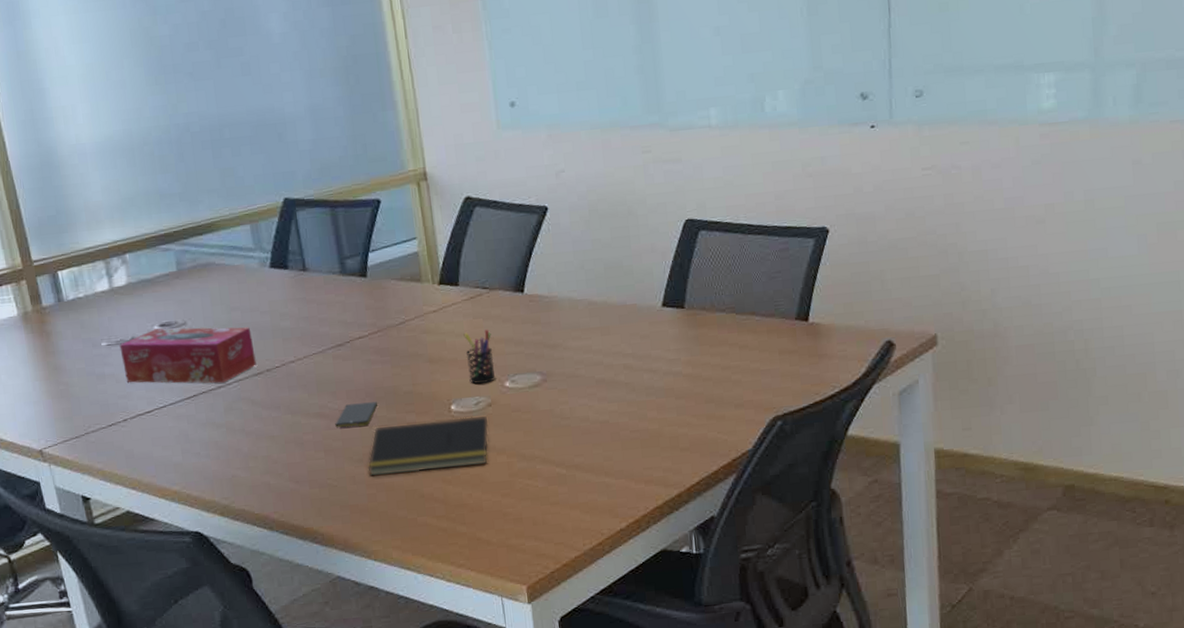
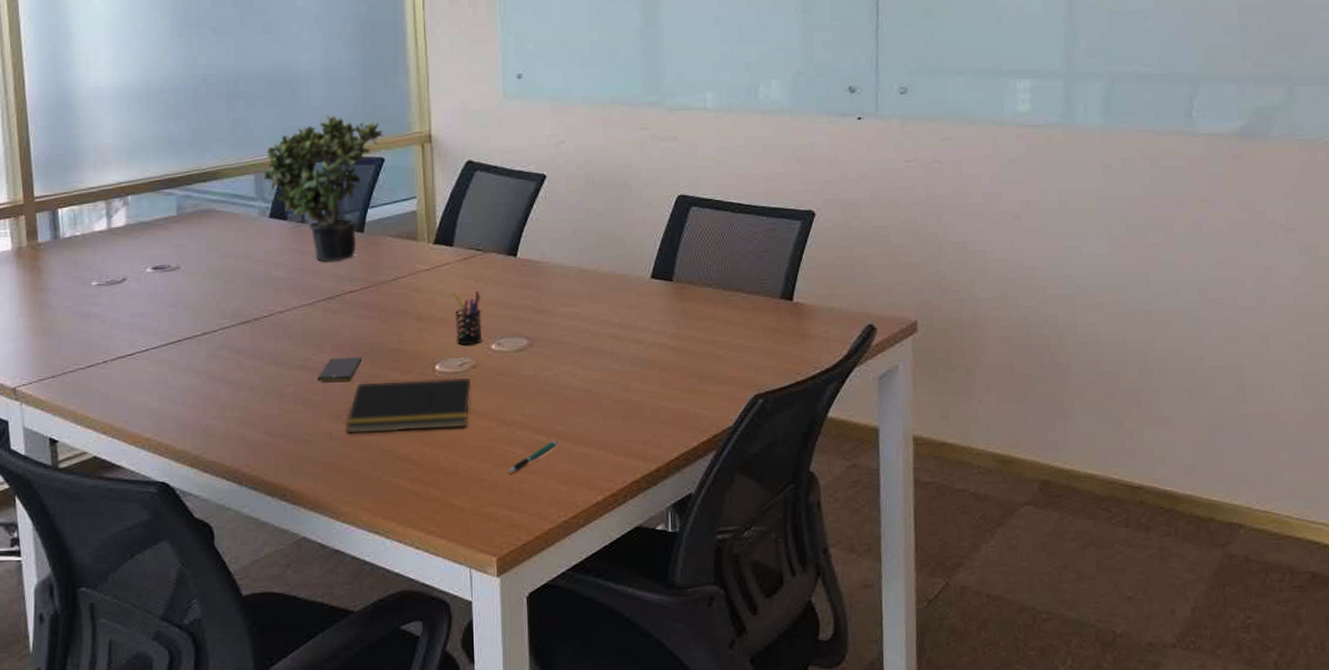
tissue box: present [119,327,256,383] -> none [109,271,245,329]
potted plant: none [259,158,377,309] -> present [263,115,383,262]
pen: none [531,472,579,506] -> present [507,440,559,473]

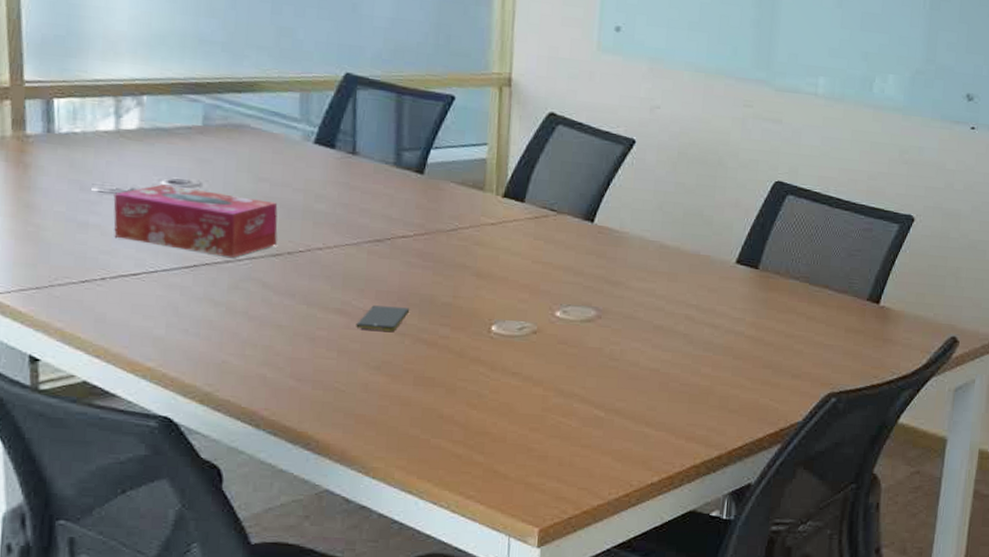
tissue box: none [109,271,245,329] -> present [113,184,278,258]
potted plant: present [263,115,383,262] -> none [311,38,456,202]
notepad: present [345,378,472,434] -> none [384,336,530,393]
pen holder: present [454,291,483,346] -> none [517,252,551,309]
pen: present [507,440,559,473] -> none [560,417,618,445]

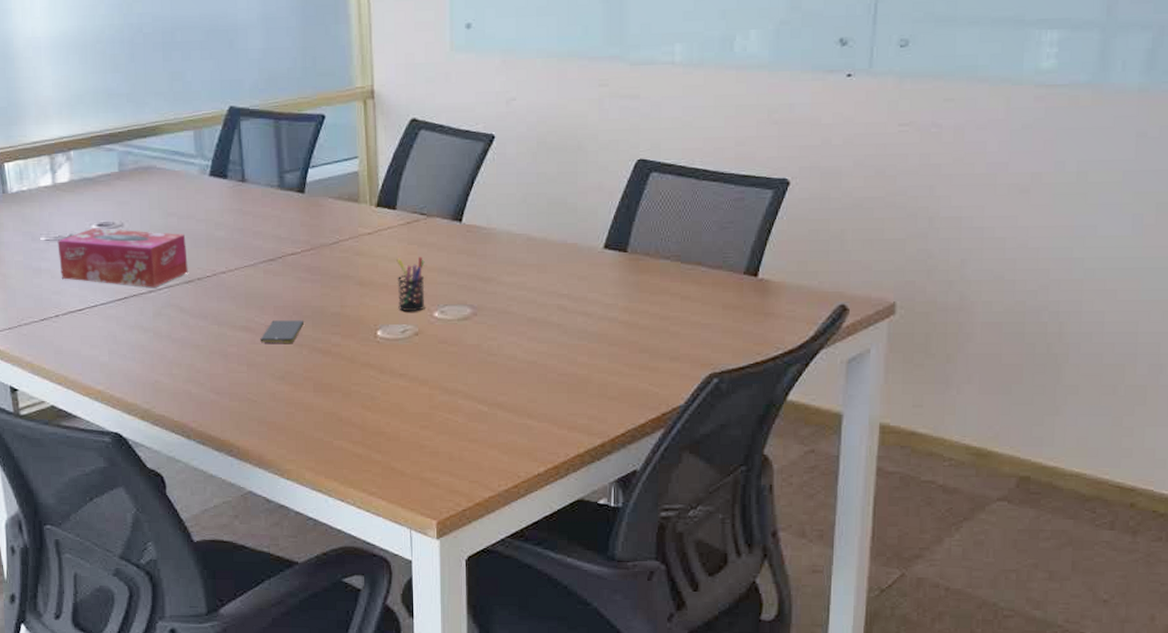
pen holder: none [517,252,551,309] -> present [396,256,425,312]

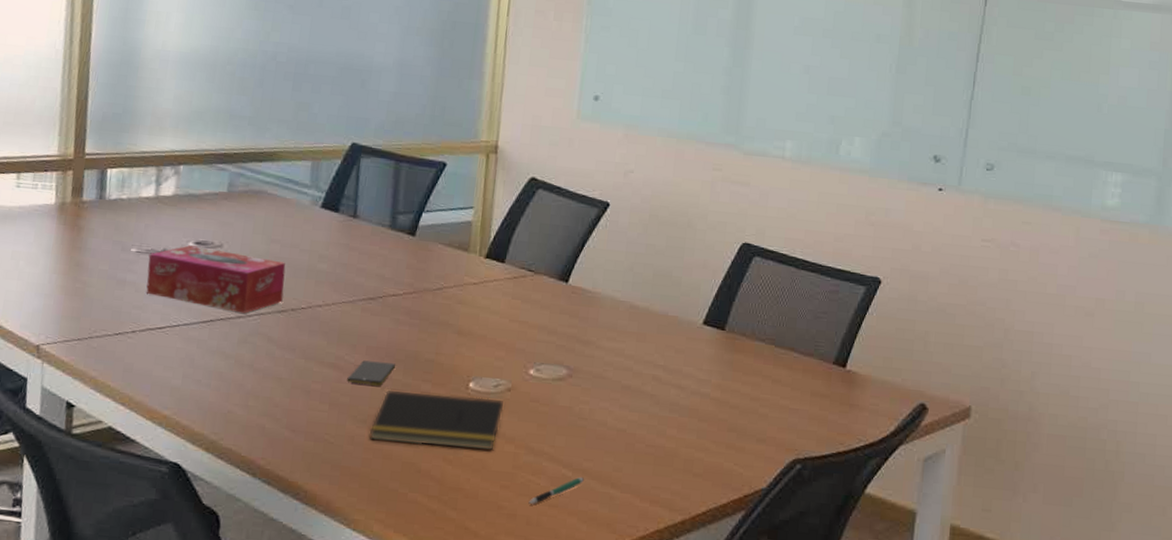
notepad: none [288,344,414,395] -> present [369,390,504,450]
pen holder: present [396,256,425,312] -> none [494,311,527,367]
pen: none [449,410,501,441] -> present [528,477,585,504]

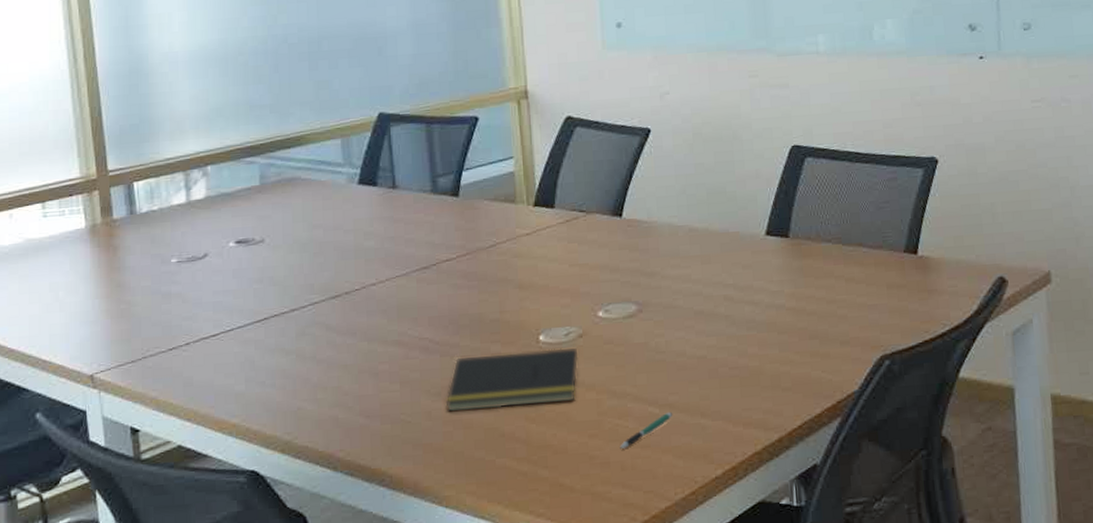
tissue box: present [146,245,286,313] -> none [190,245,335,306]
smartphone: present [347,360,395,386] -> none [414,330,461,357]

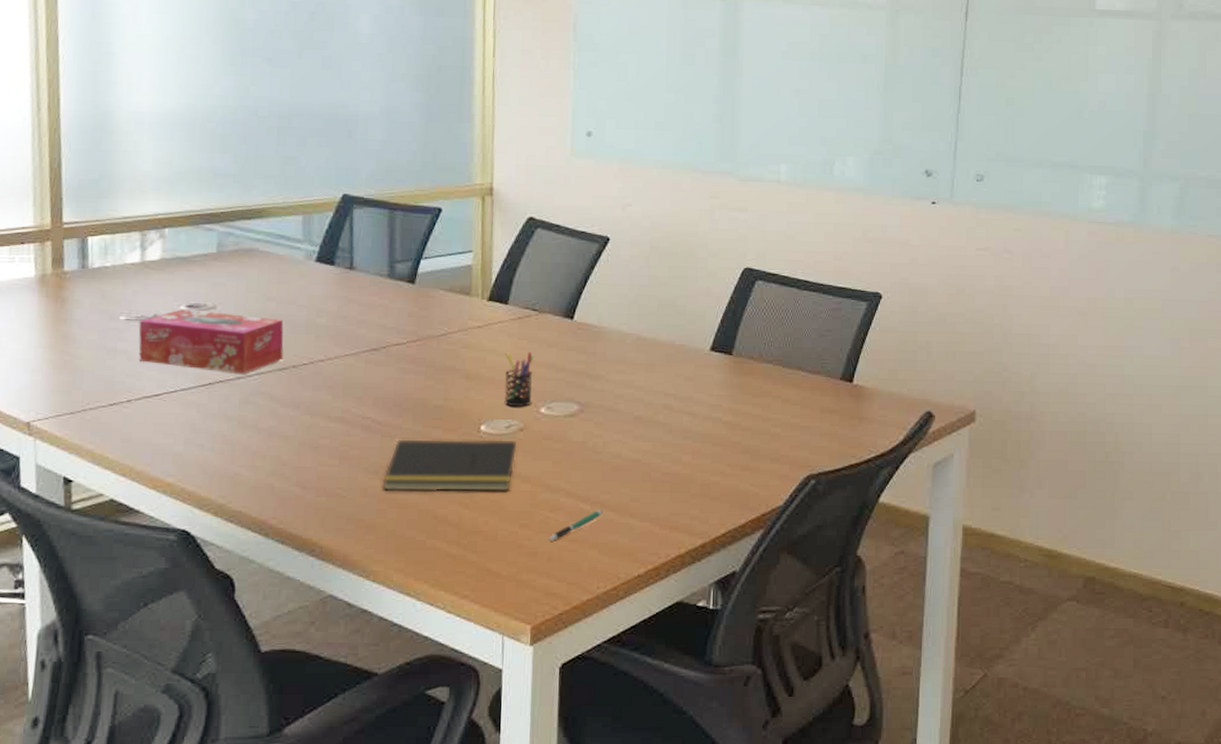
tissue box: none [190,245,335,306] -> present [138,309,284,374]
pen holder: none [557,254,589,314] -> present [504,352,534,407]

